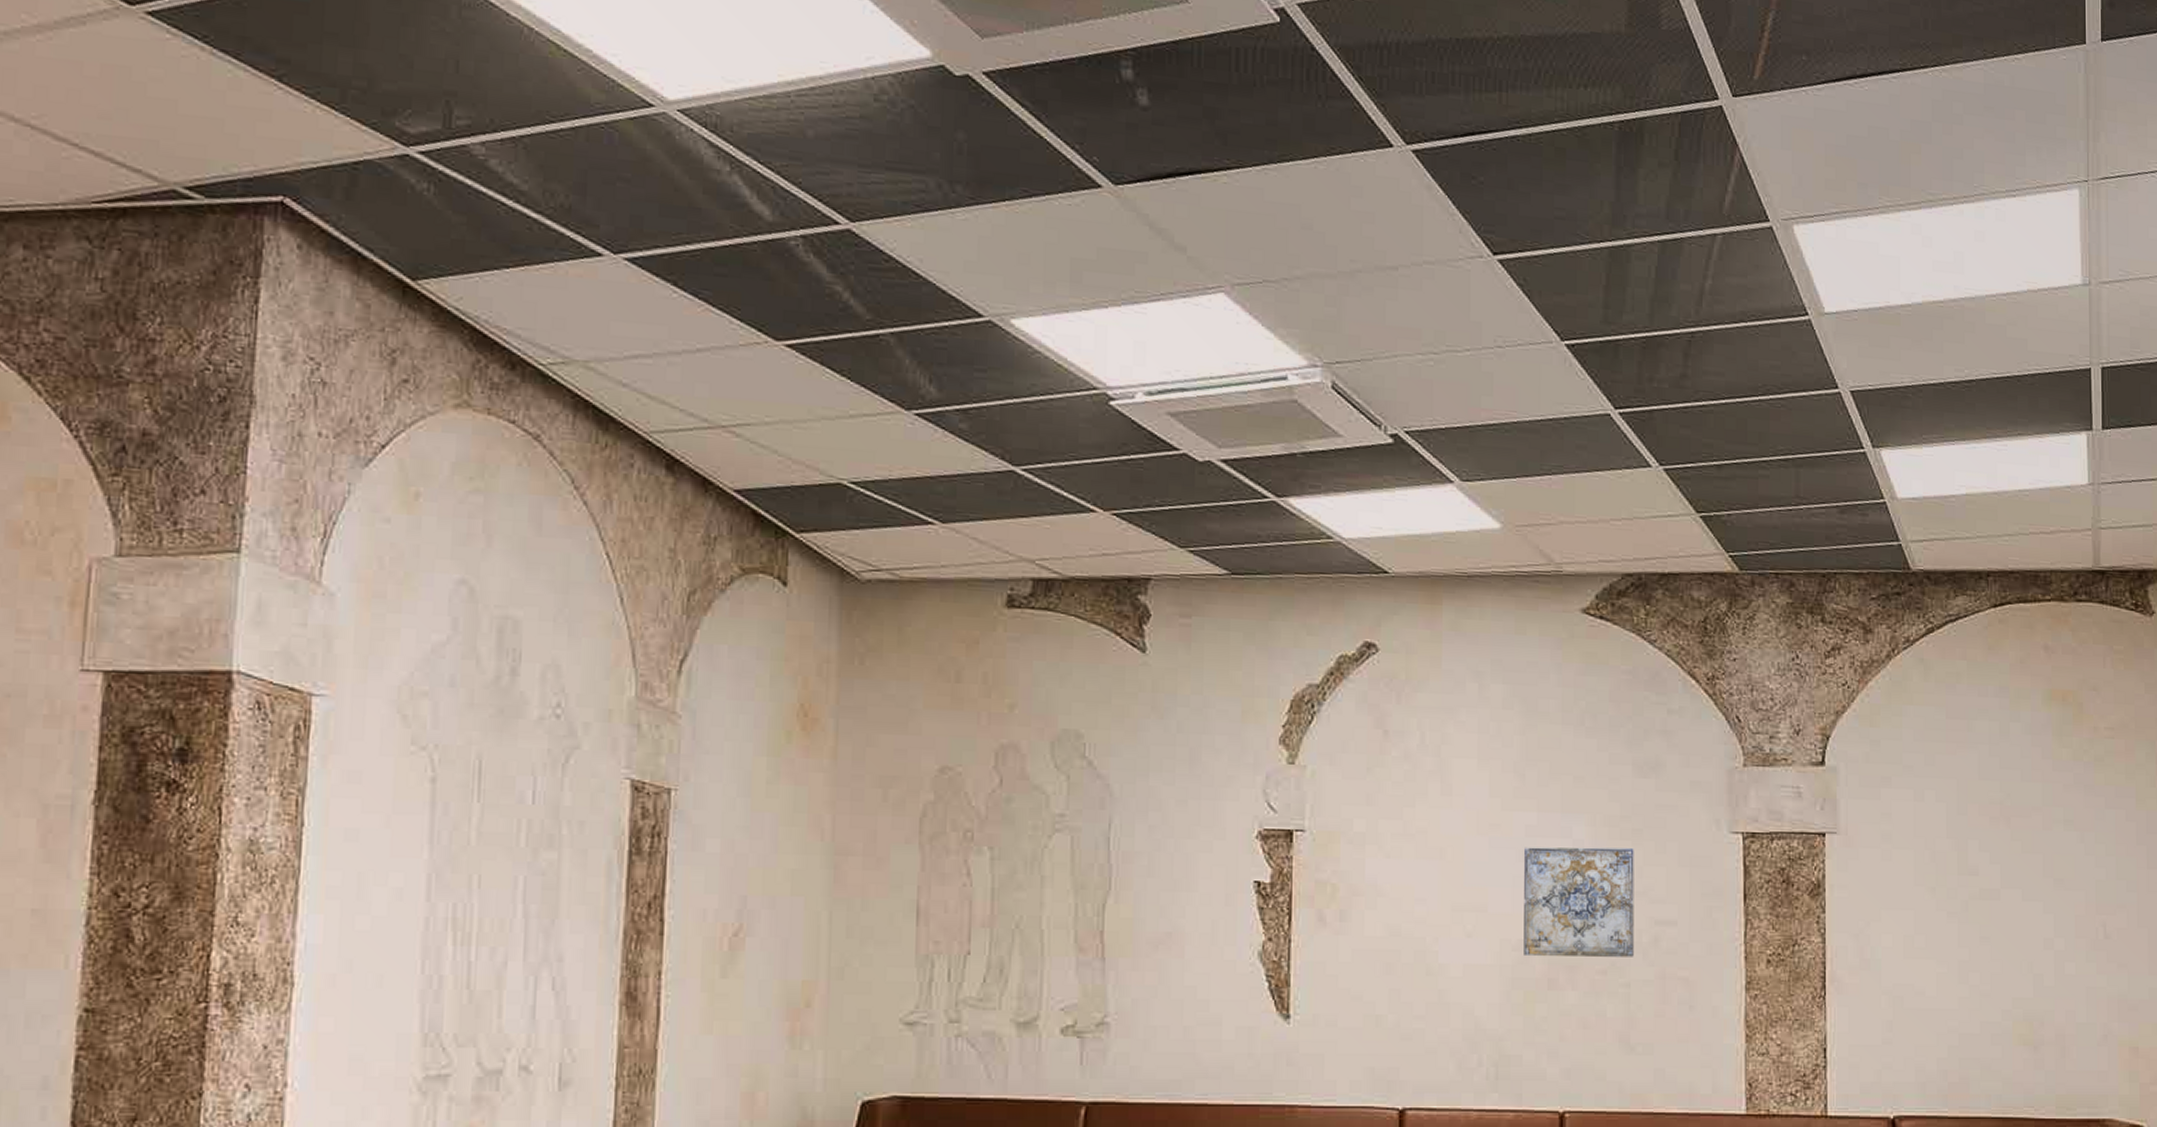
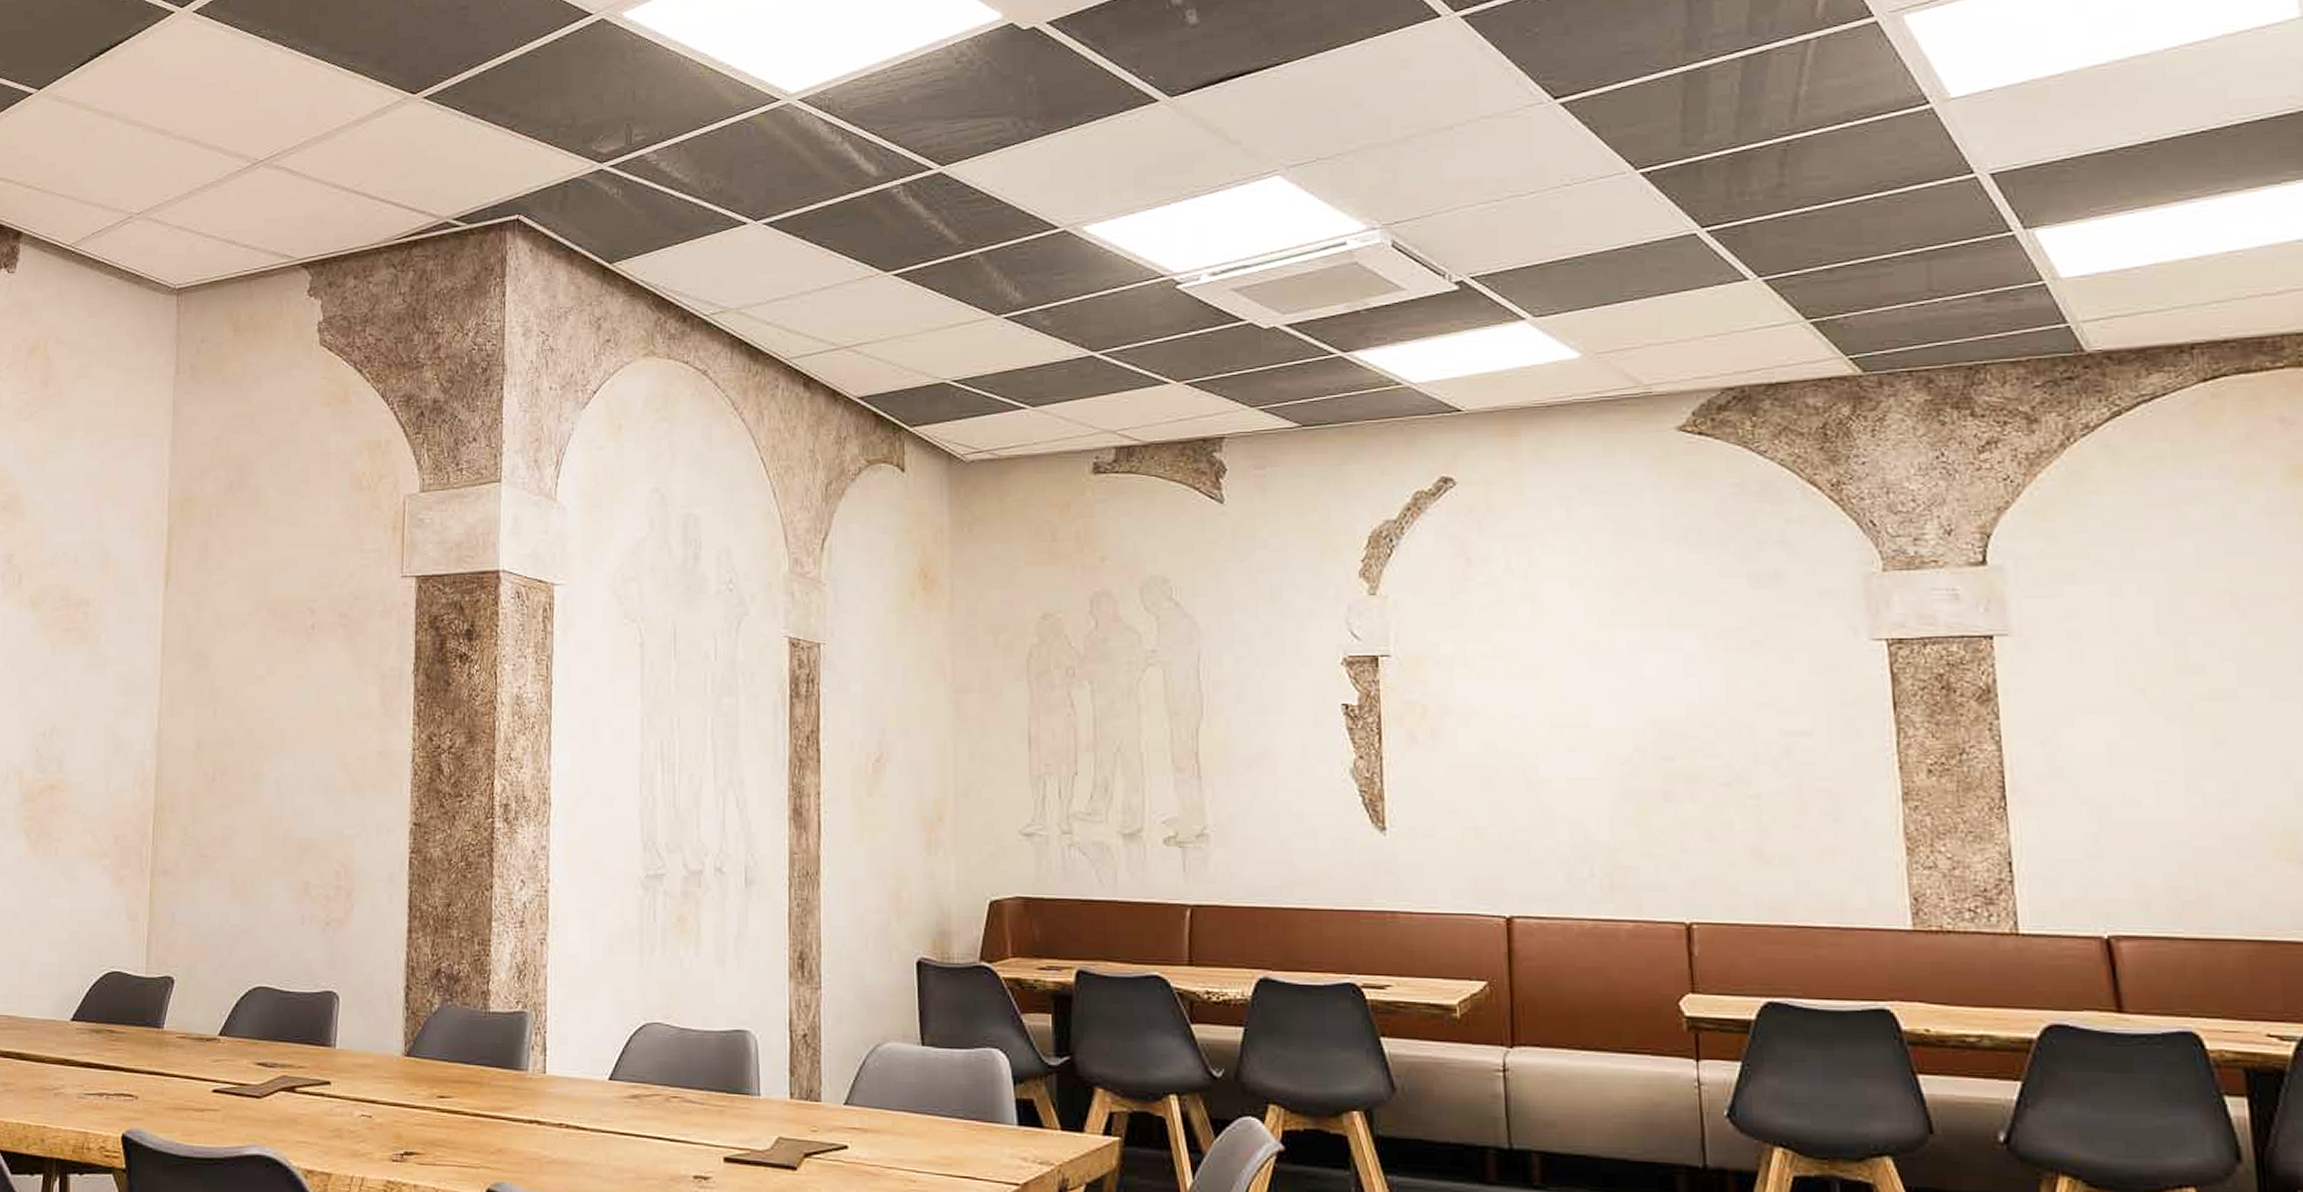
wall art: present [1524,847,1634,957] -> none [1628,660,1762,770]

